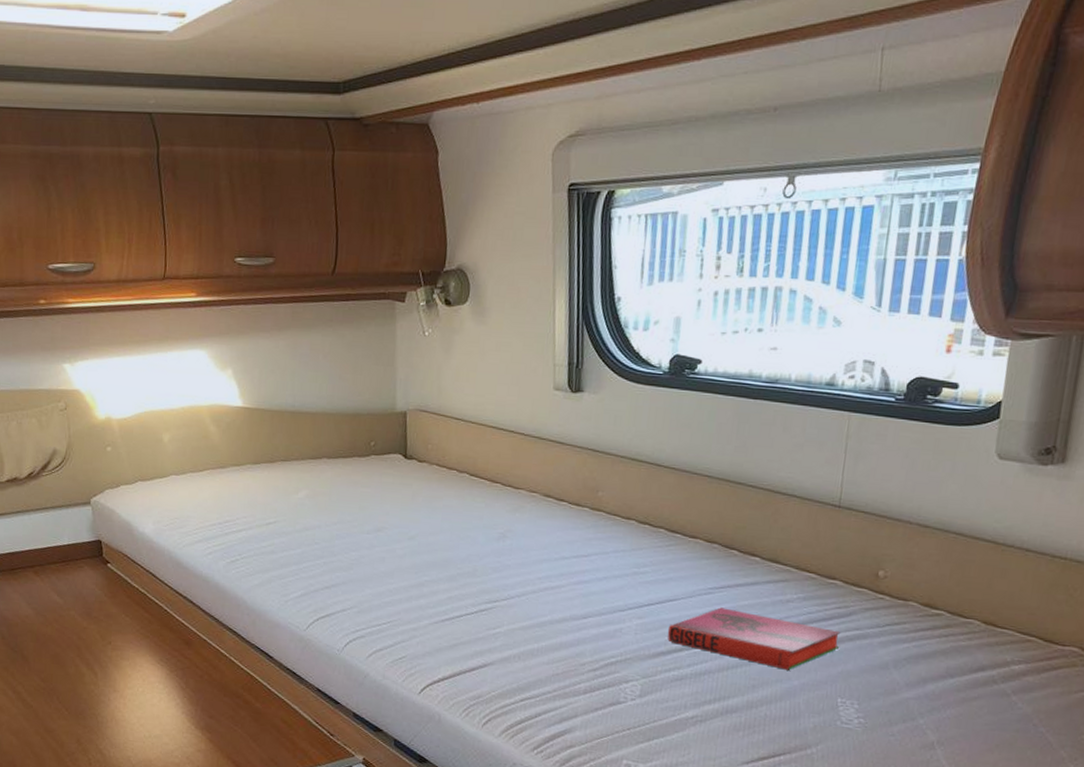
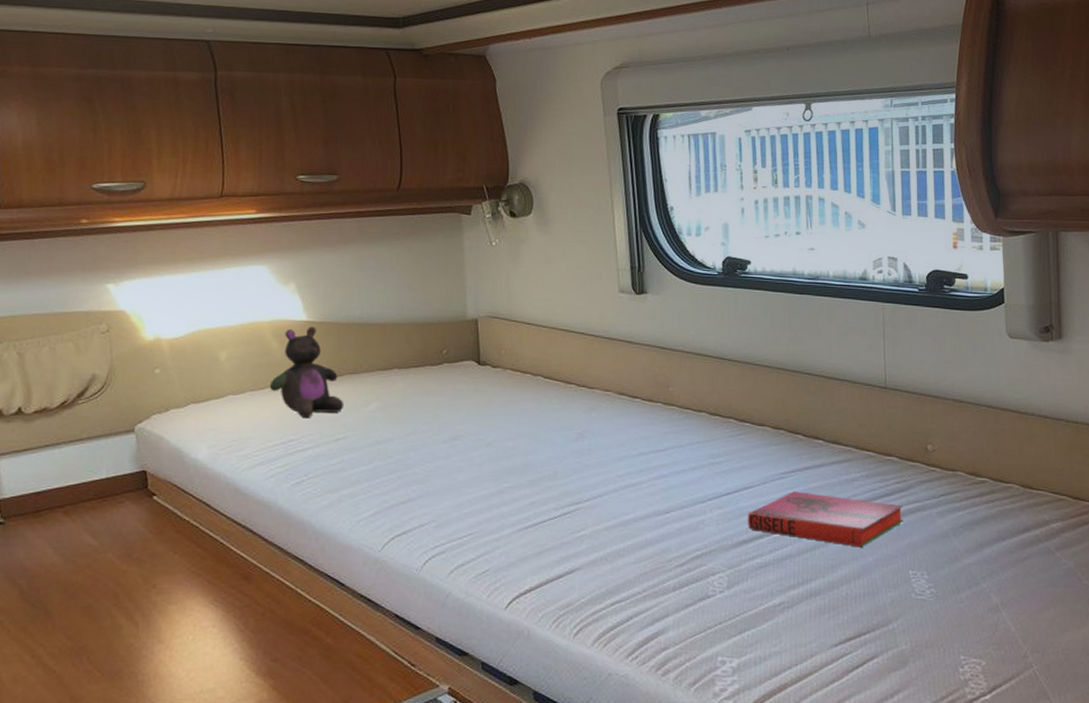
stuffed bear: none [207,412,276,502] -> present [269,326,344,419]

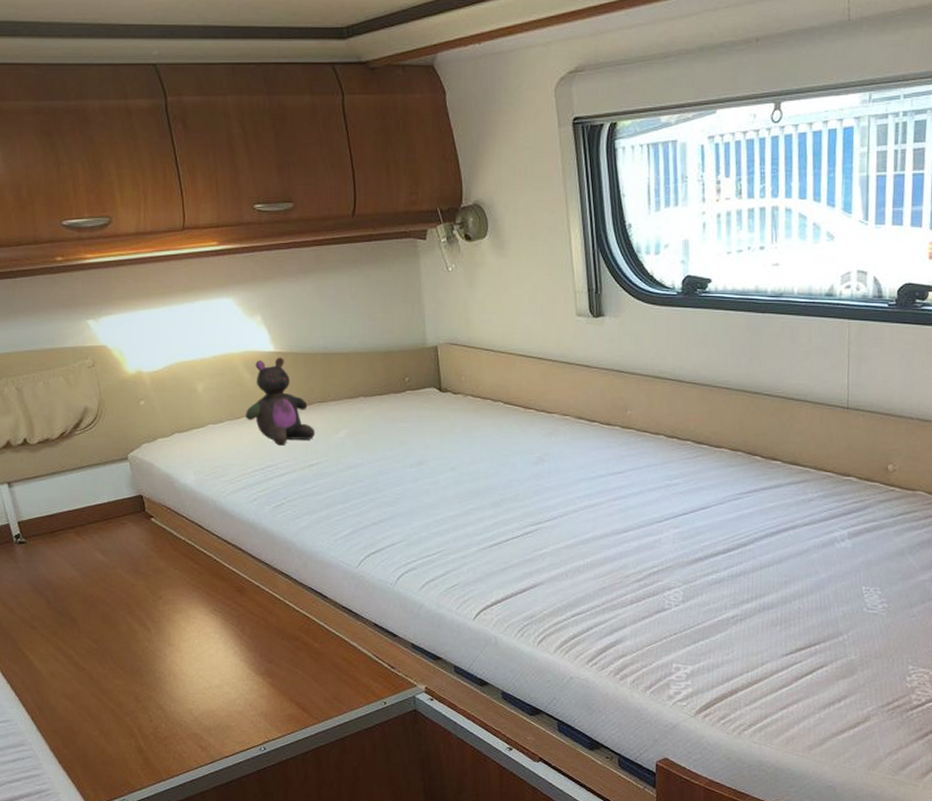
hardback book: present [747,491,903,547] -> none [703,511,859,565]

